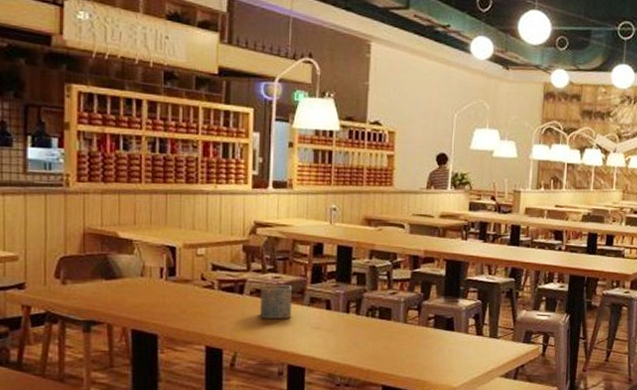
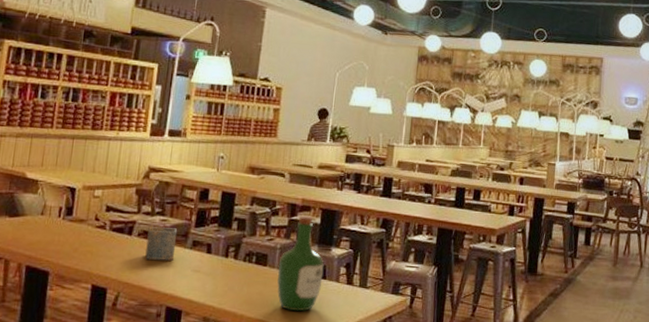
wine bottle: none [403,267,452,363] -> present [277,215,324,311]

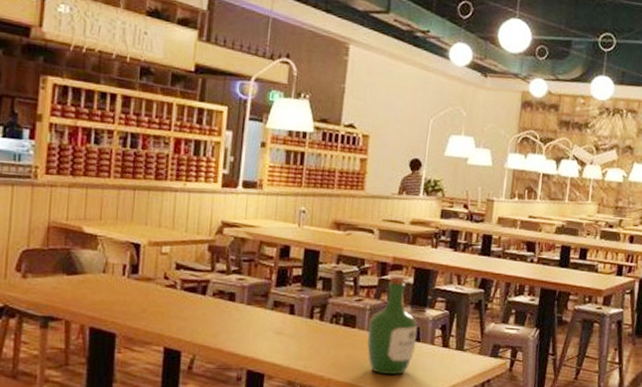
napkin holder: present [145,219,178,261] -> none [222,278,257,322]

